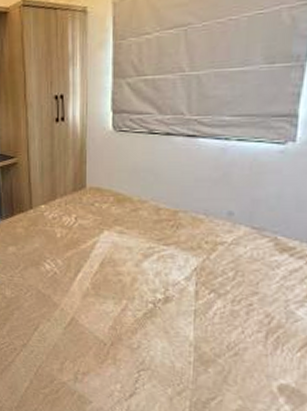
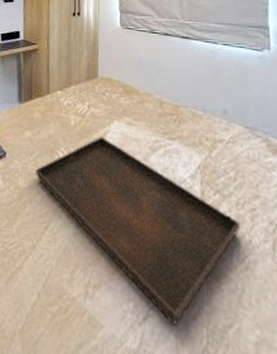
serving tray: none [22,247,235,400] -> present [36,136,241,327]

